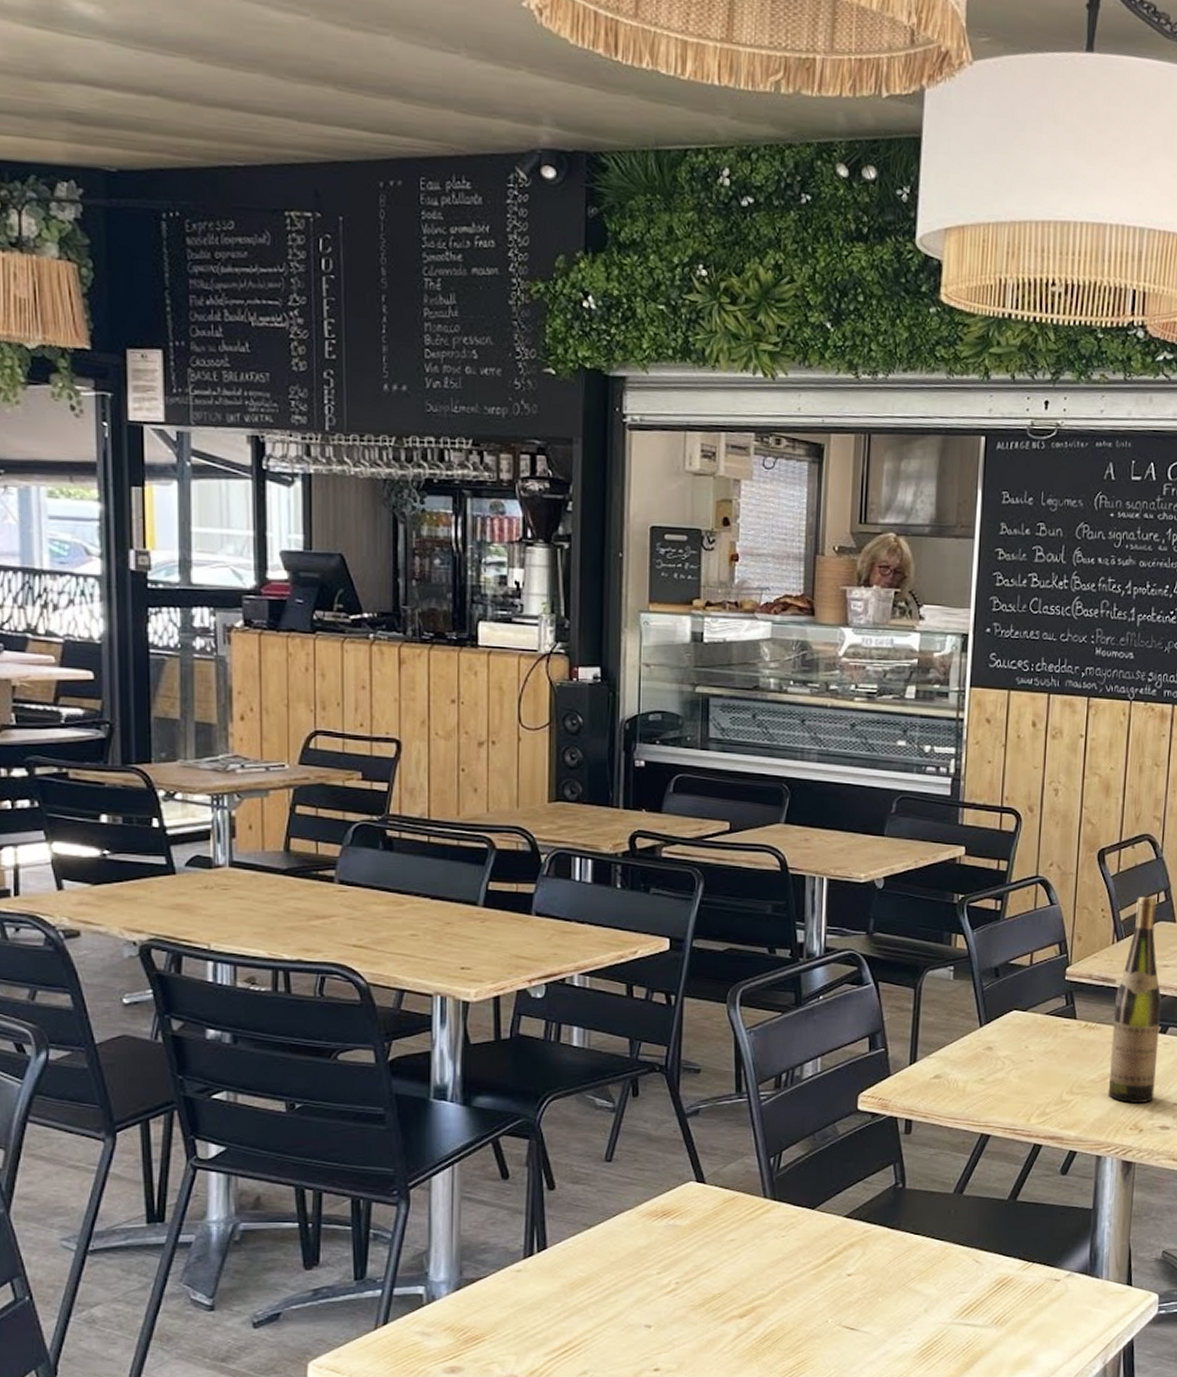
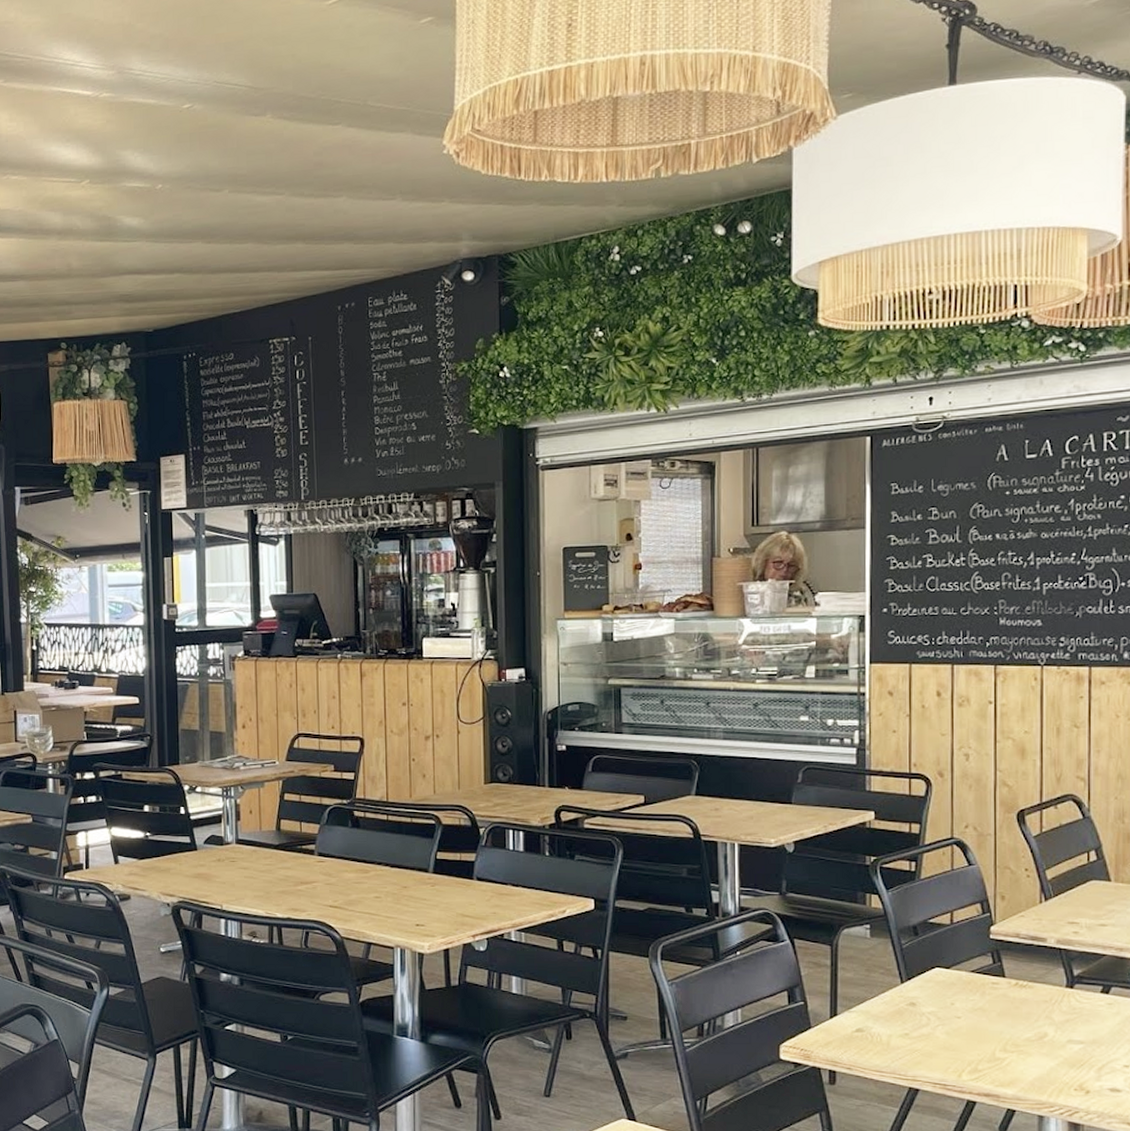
wine bottle: present [1108,897,1161,1103] -> none [1046,857,1101,1063]

